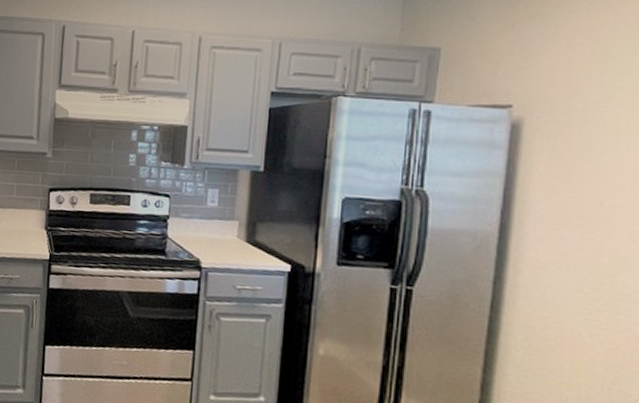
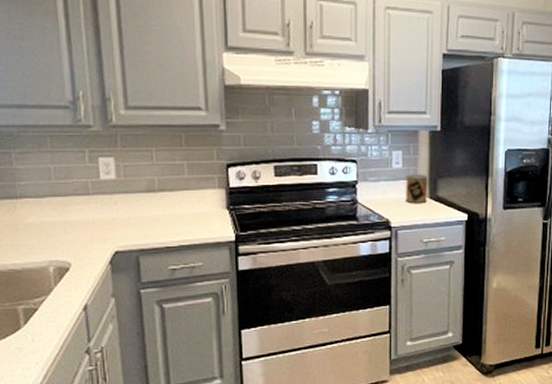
tin can: none [219,214,246,247] -> present [406,174,428,204]

